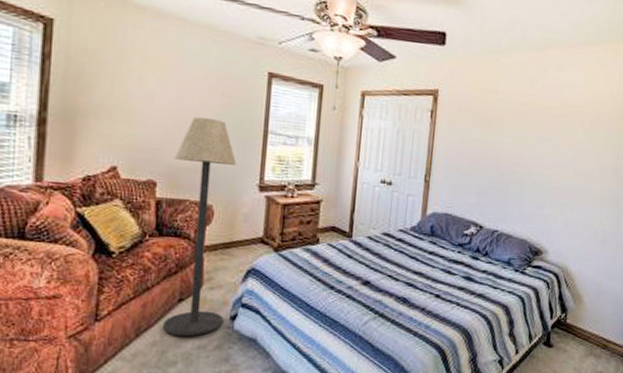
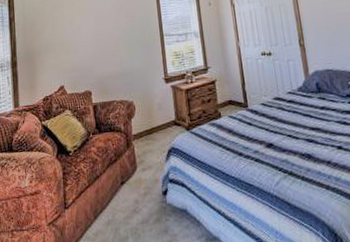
floor lamp: present [163,117,237,337] -> none [100,34,158,215]

